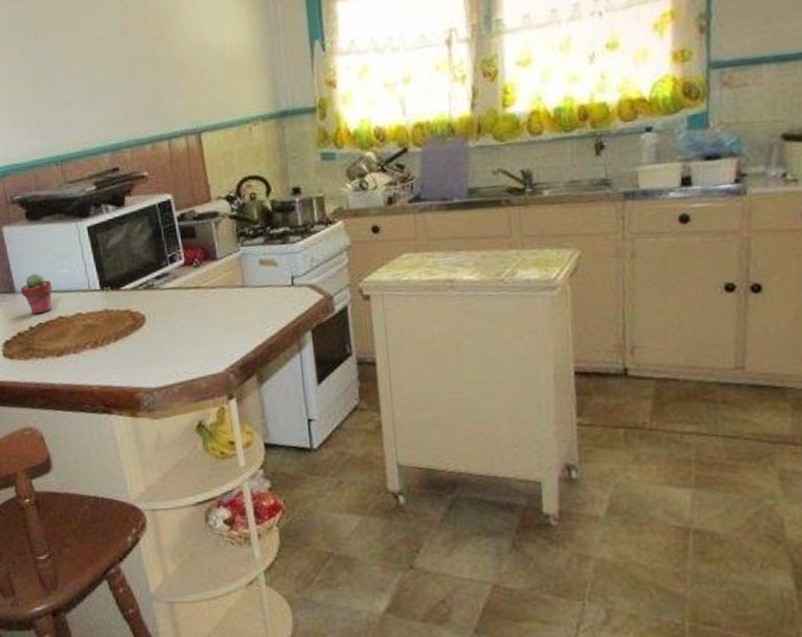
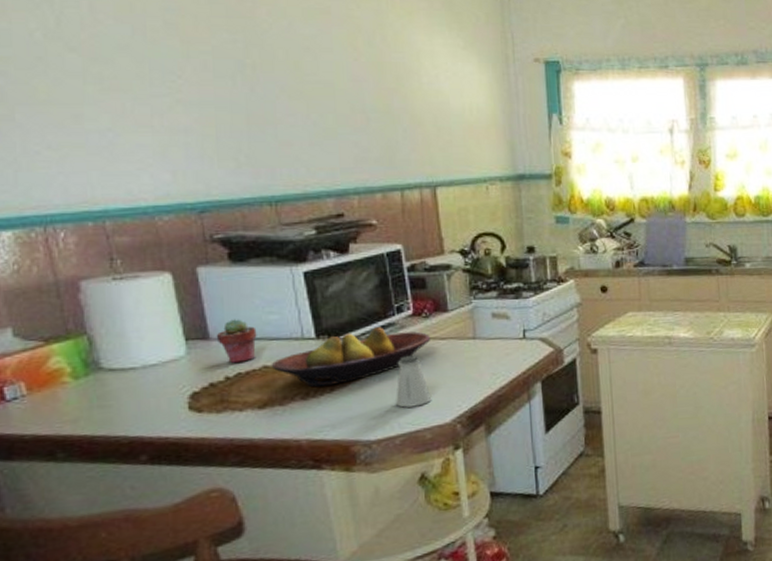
fruit bowl: none [65,277,203,337] -> present [271,327,431,388]
saltshaker: none [172,304,206,357] -> present [396,354,432,408]

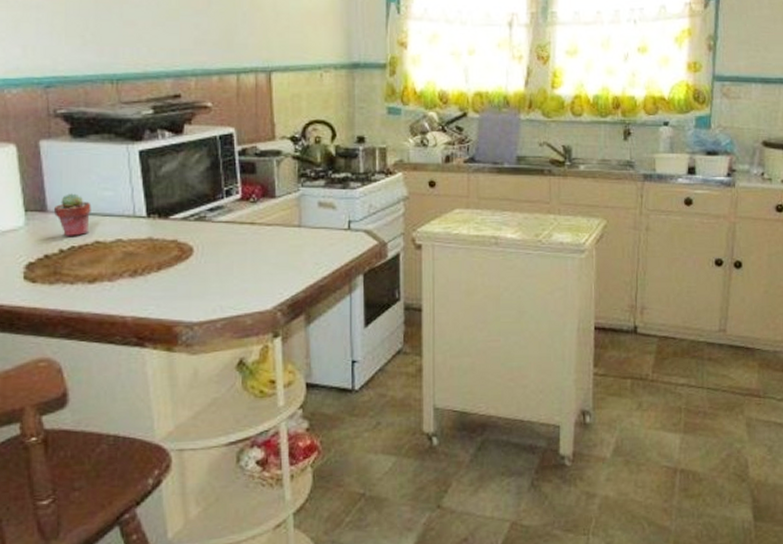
fruit bowl: present [271,327,431,388] -> none [103,209,258,266]
saltshaker: present [396,354,432,408] -> none [220,239,255,292]

